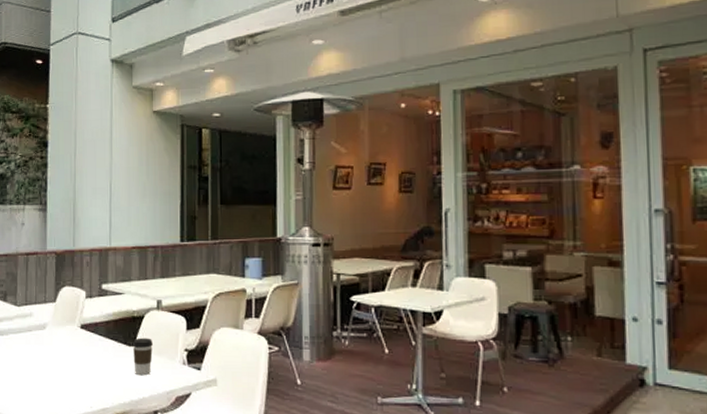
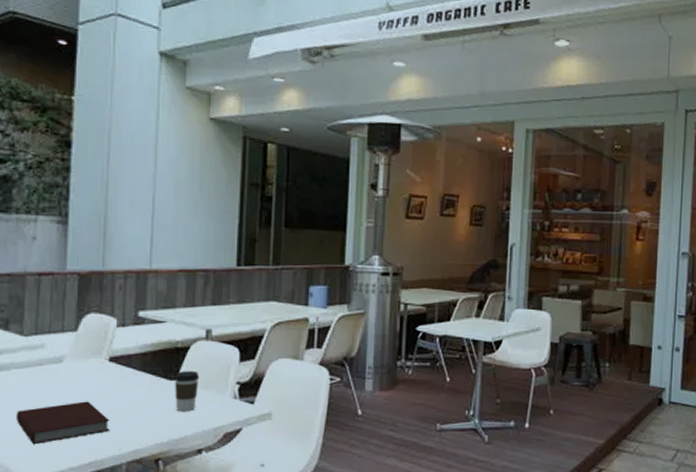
notebook: none [13,363,83,399] -> present [15,401,110,444]

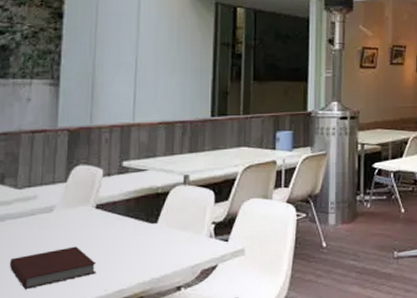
coffee cup: present [174,370,200,412] -> none [155,213,179,252]

